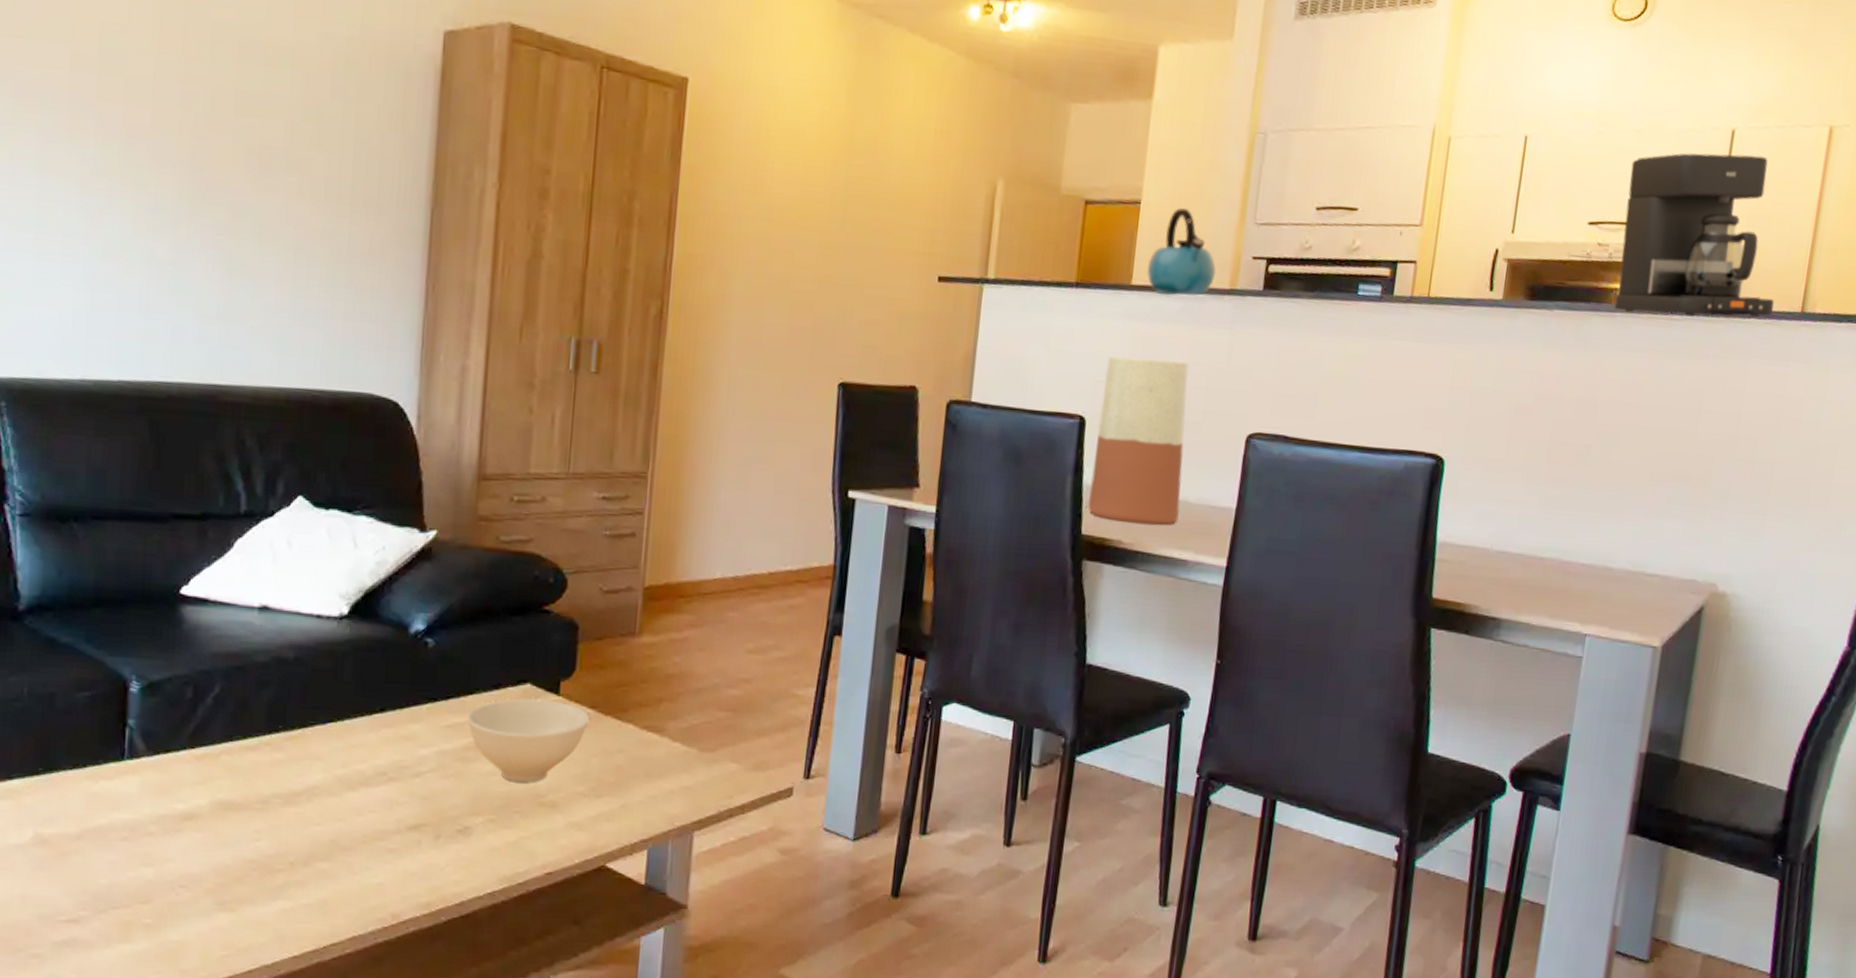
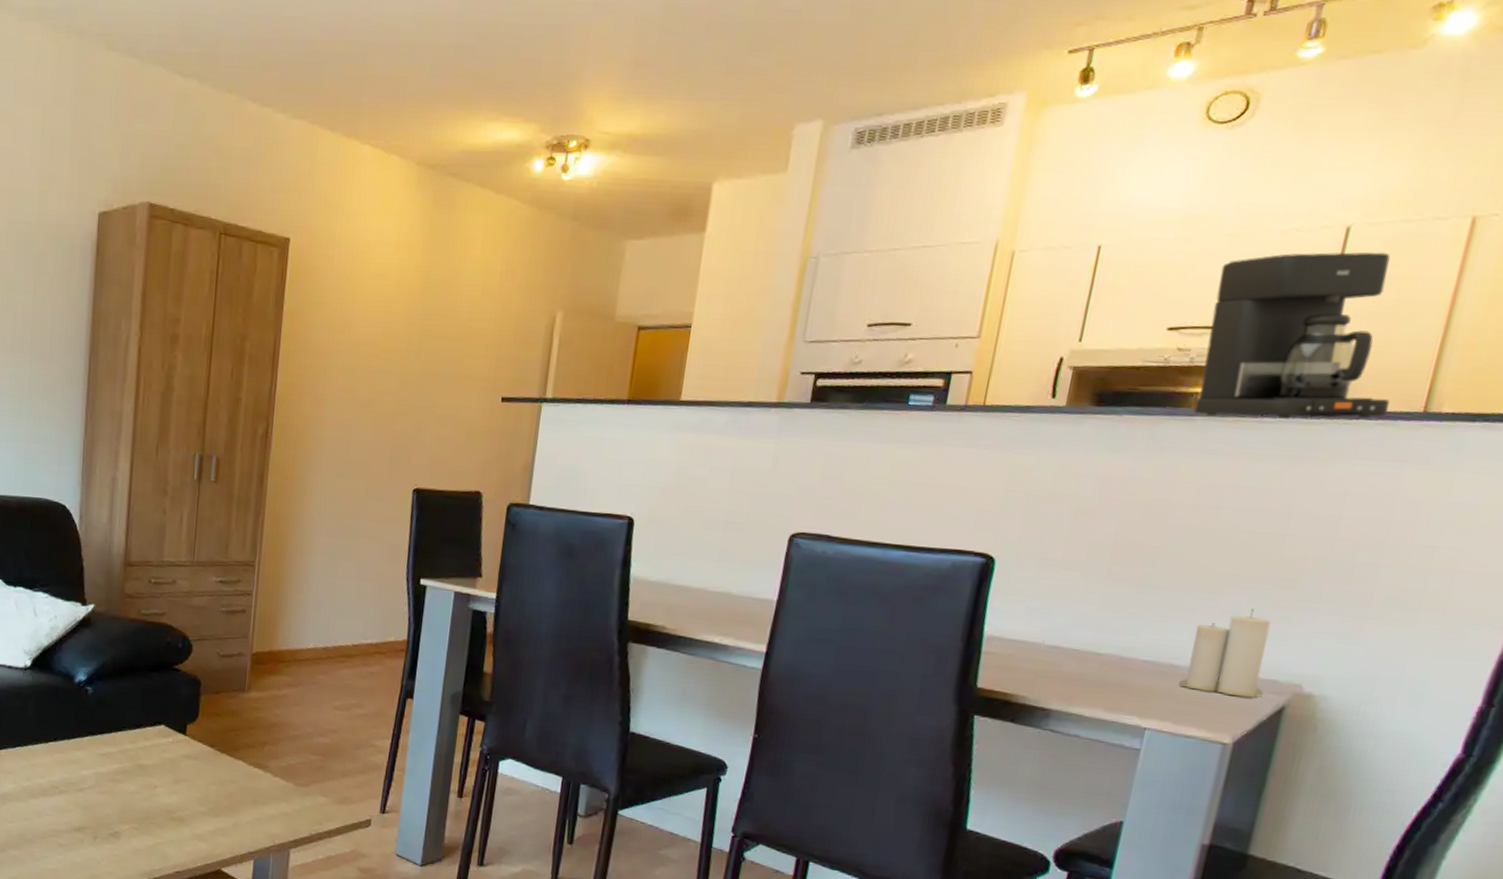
bowl: present [466,698,591,783] -> none [116,736,210,802]
vase: present [1088,356,1189,526] -> none [635,464,734,615]
kettle: present [1147,208,1216,296] -> none [695,330,764,409]
candle: none [1613,508,1688,599] -> present [1178,609,1271,698]

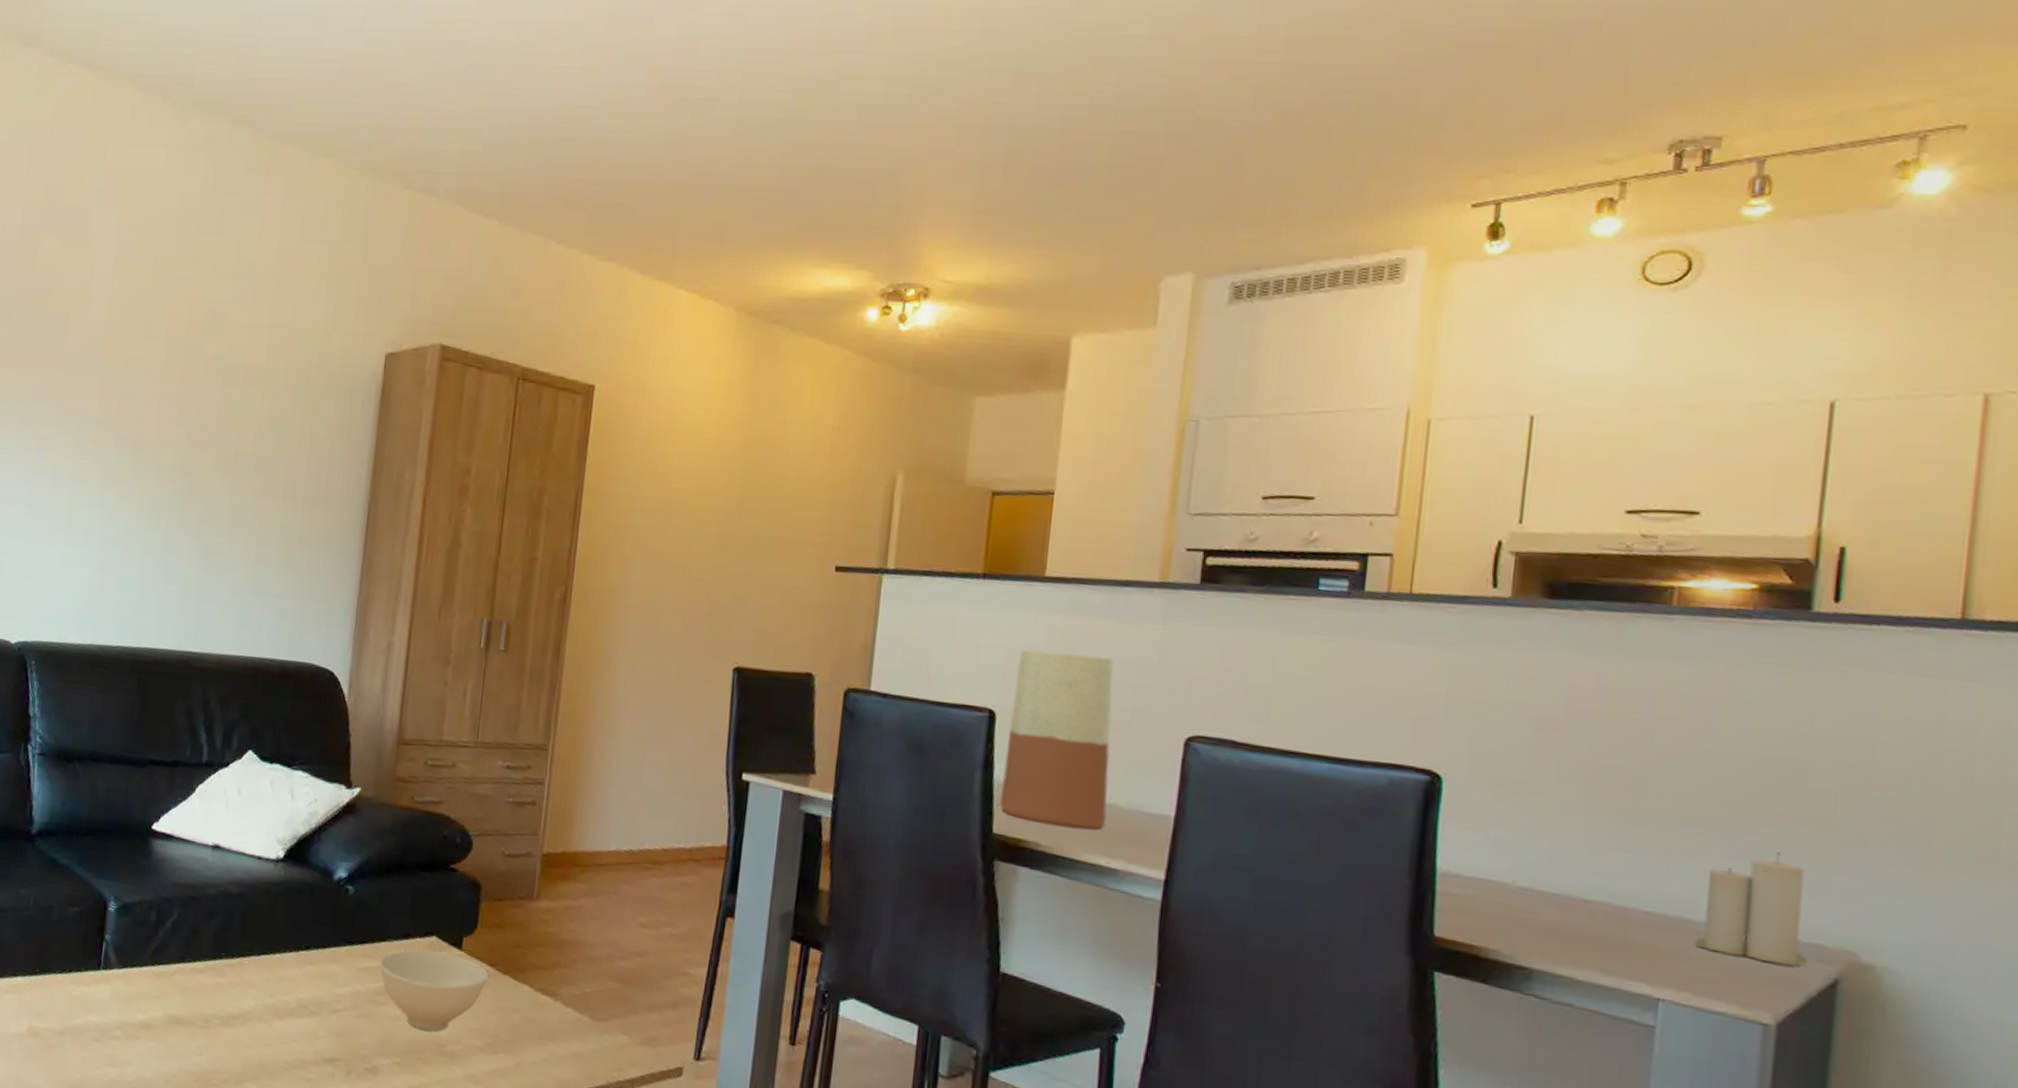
bowl: none [116,736,210,802] -> present [379,949,490,1031]
vase: none [635,464,734,615] -> present [1000,649,1114,831]
coffee maker: present [1193,252,1391,419] -> none [1670,430,1917,625]

